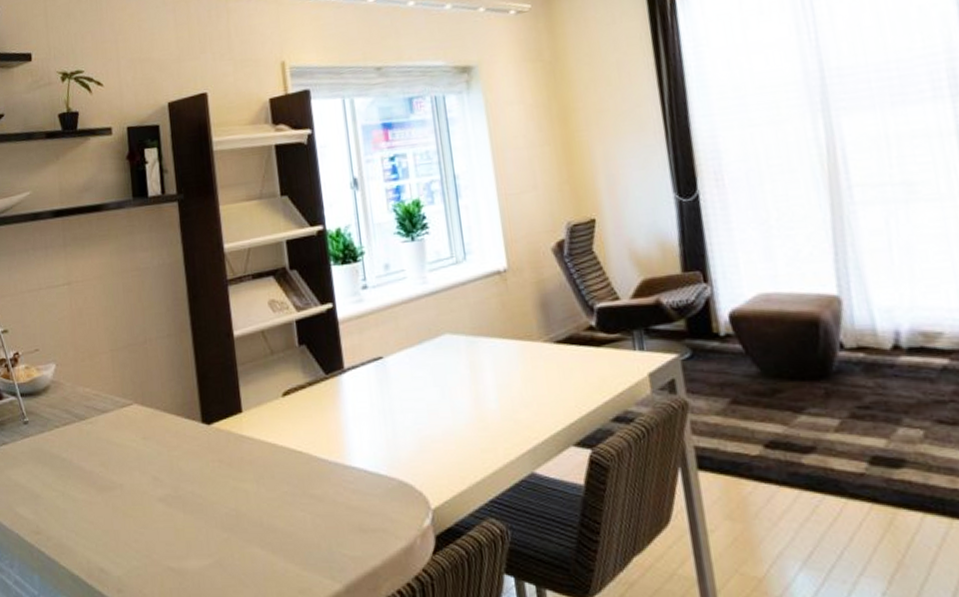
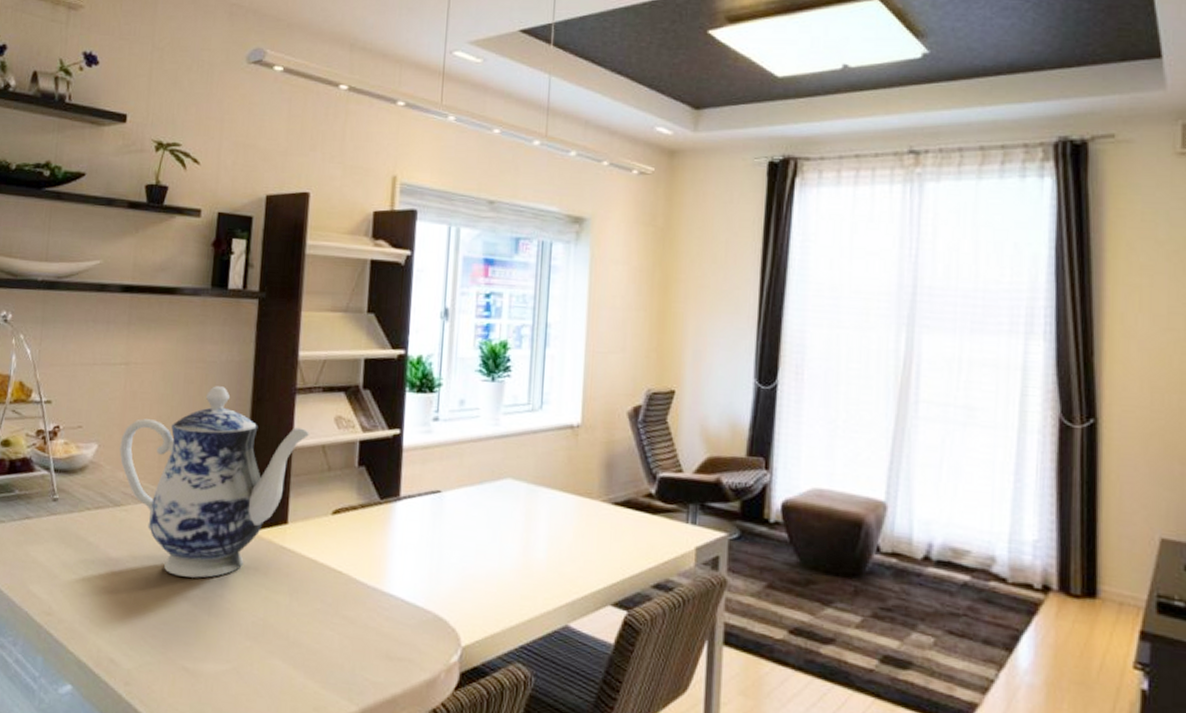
teapot: none [75,290,248,479] -> present [119,386,310,578]

